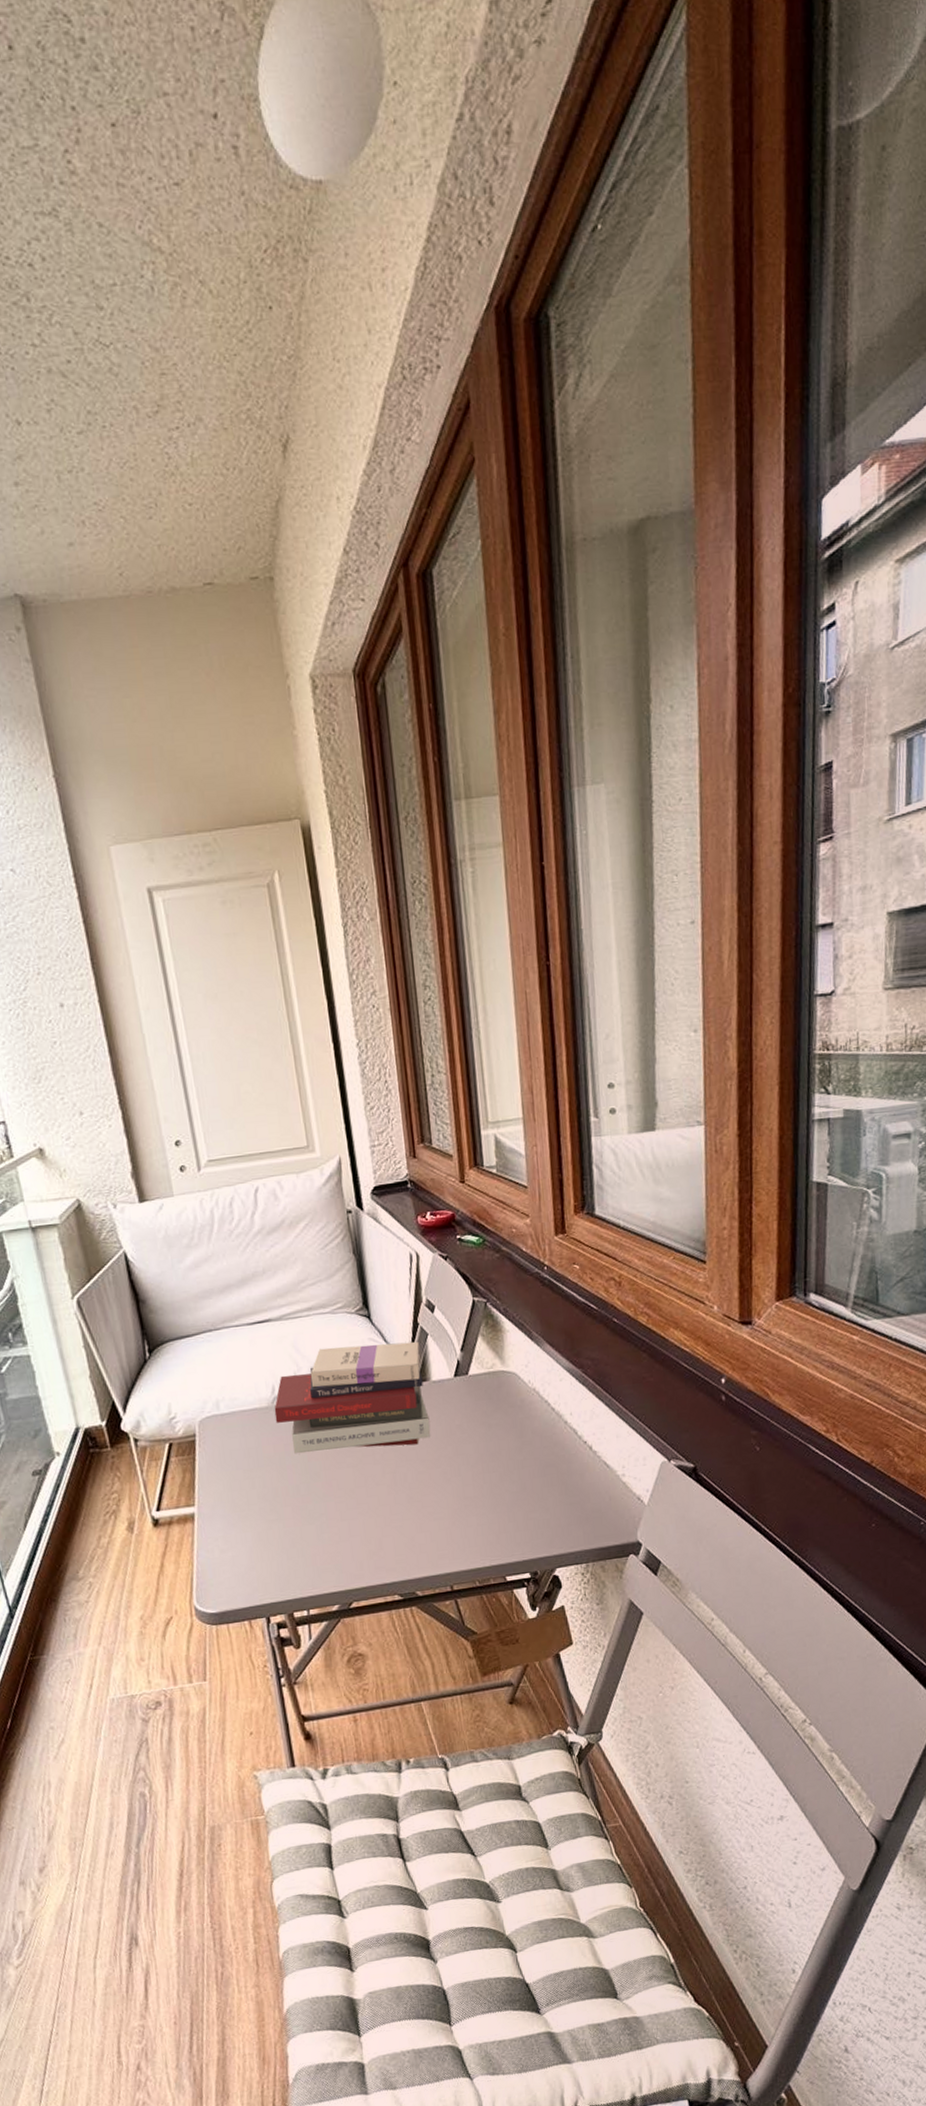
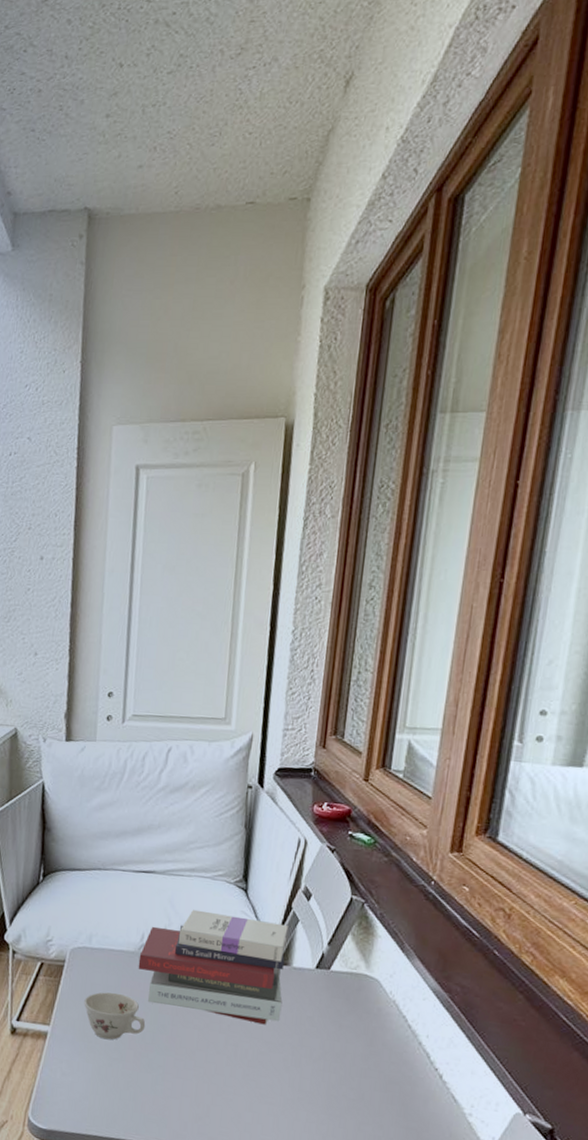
teacup: none [226,1453,298,1504] -> present [84,992,146,1040]

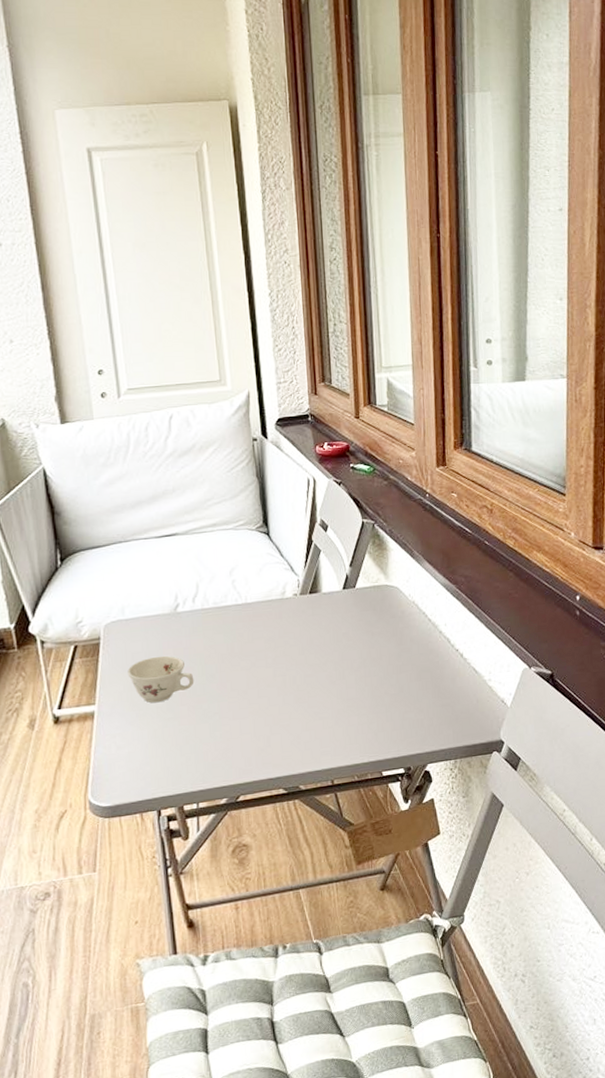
books: present [138,909,288,1025] -> none [176,556,320,658]

